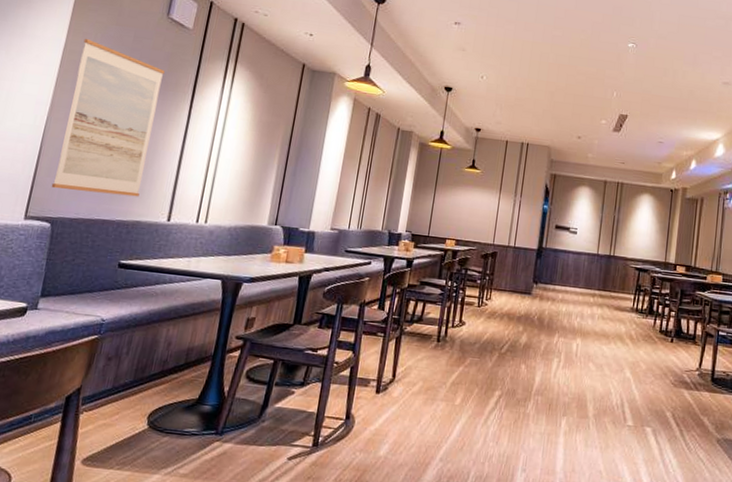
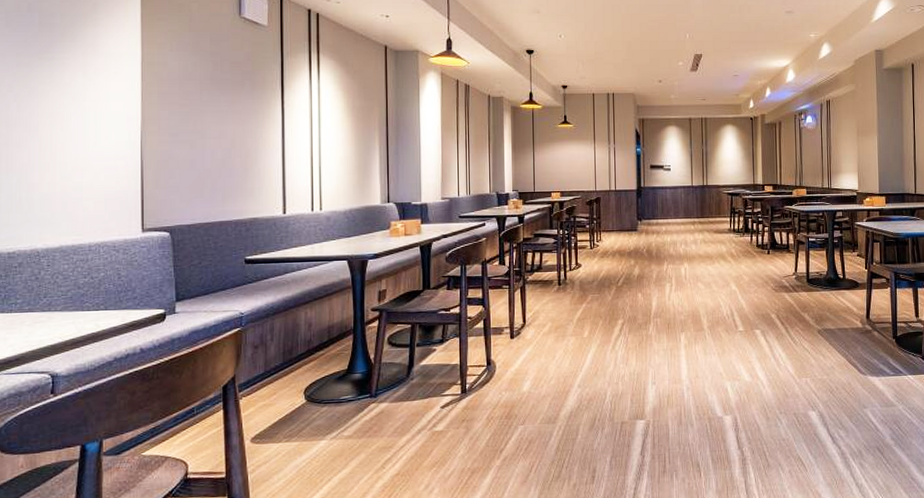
wall art: present [51,39,165,197] -> none [160,49,250,199]

